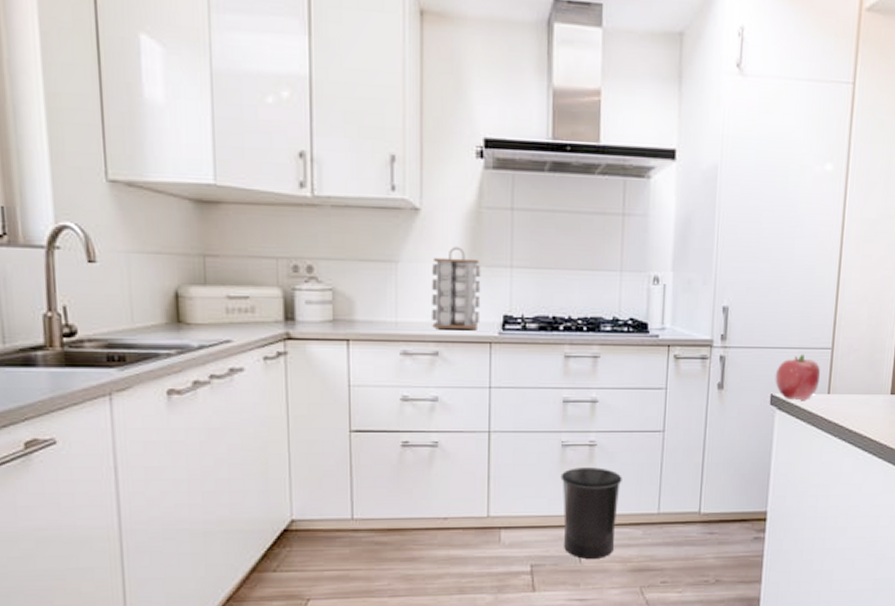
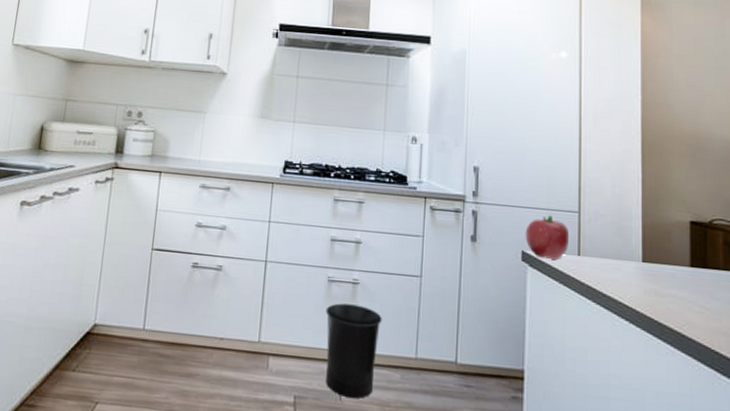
spice rack: present [431,247,481,331] -> none [226,103,270,172]

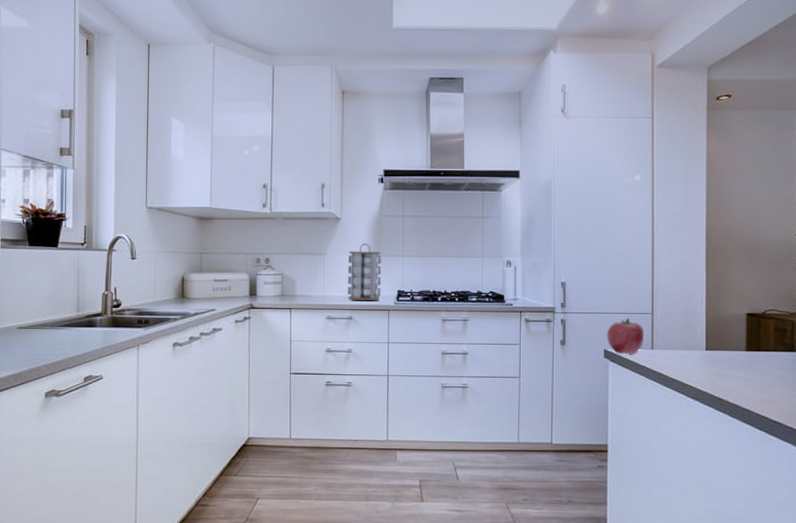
spice rack: none [226,103,270,172] -> present [347,243,382,301]
waste bin: present [325,303,382,398] -> none [441,404,489,477]

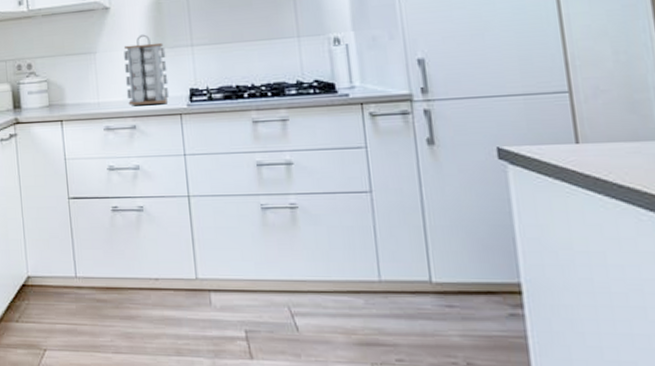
fruit: present [607,317,644,355] -> none [498,100,561,154]

